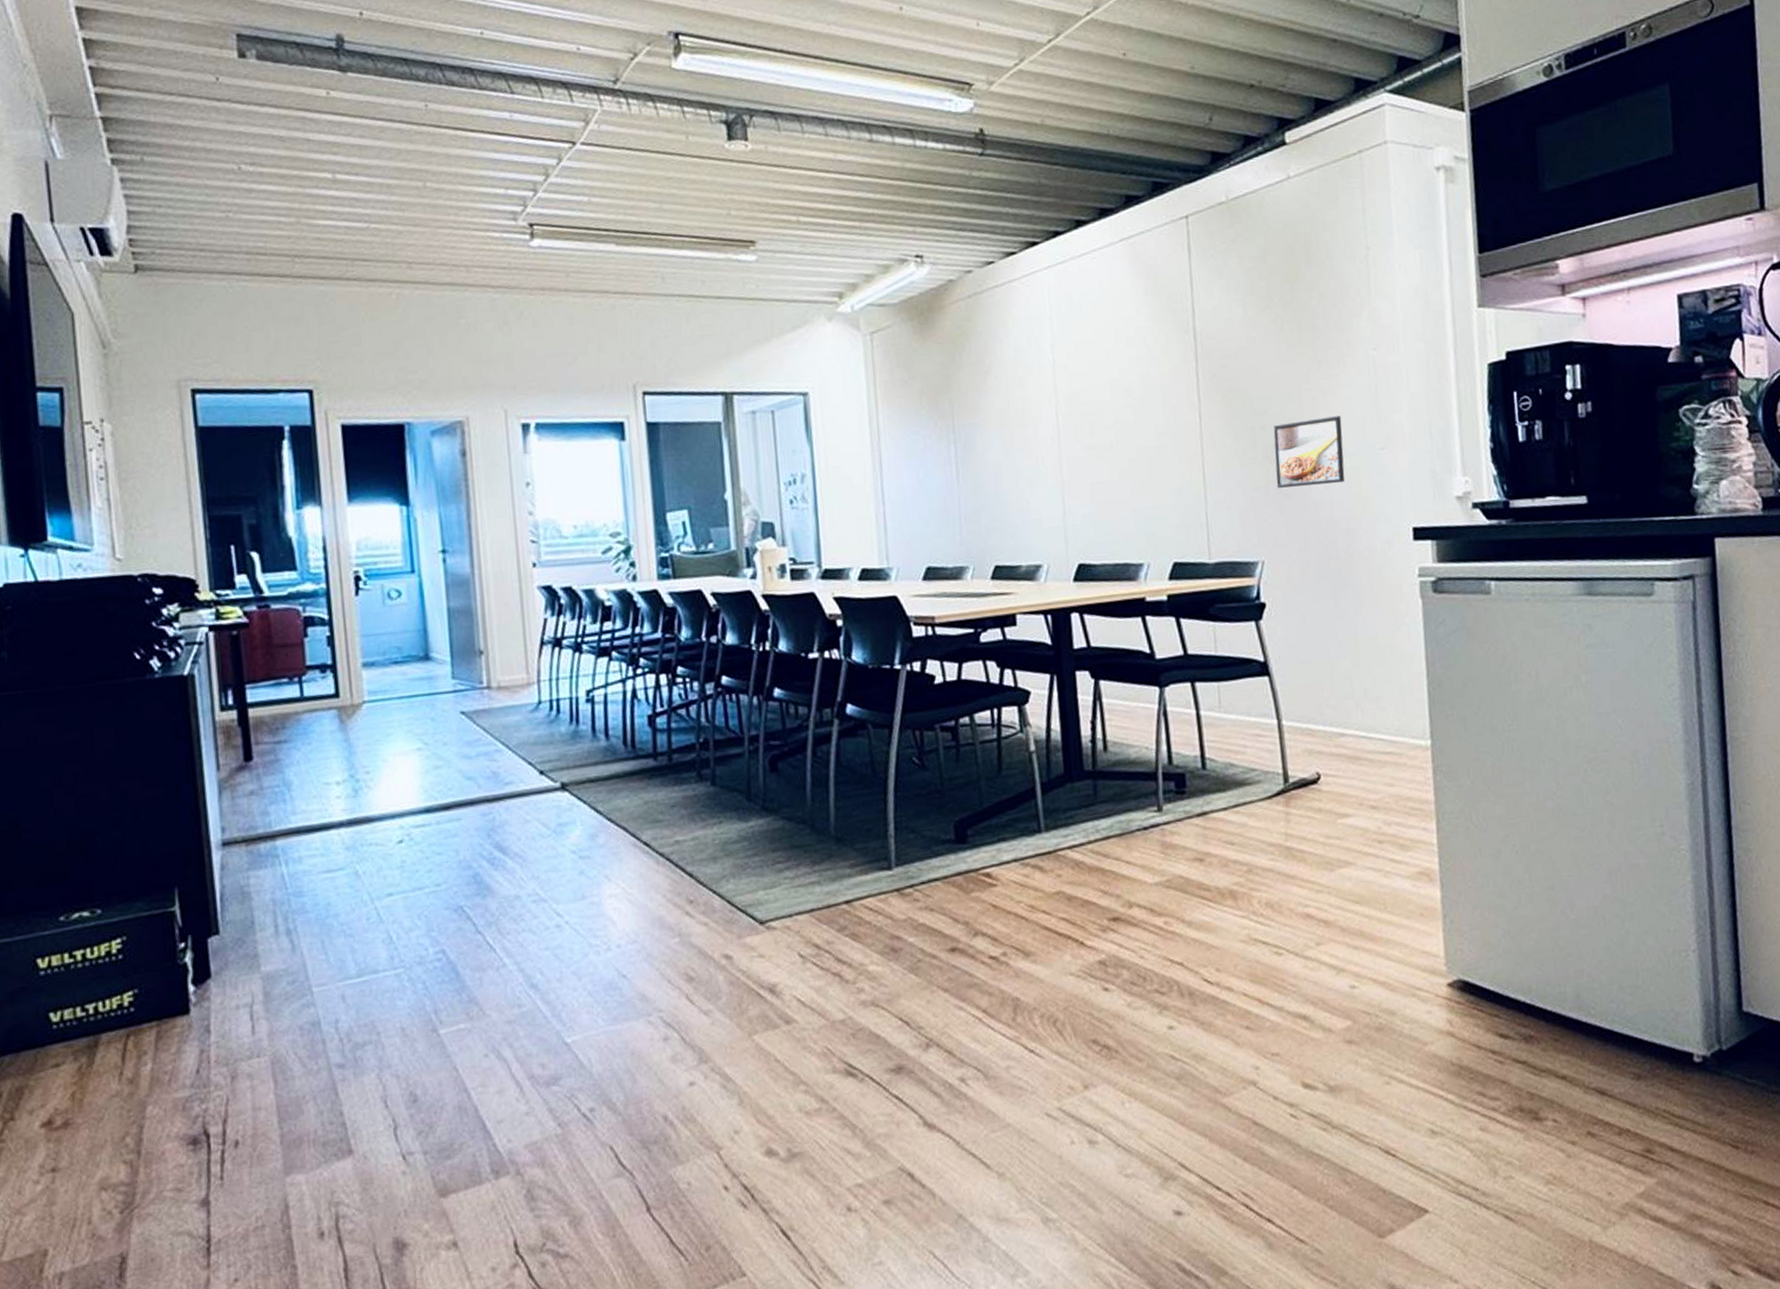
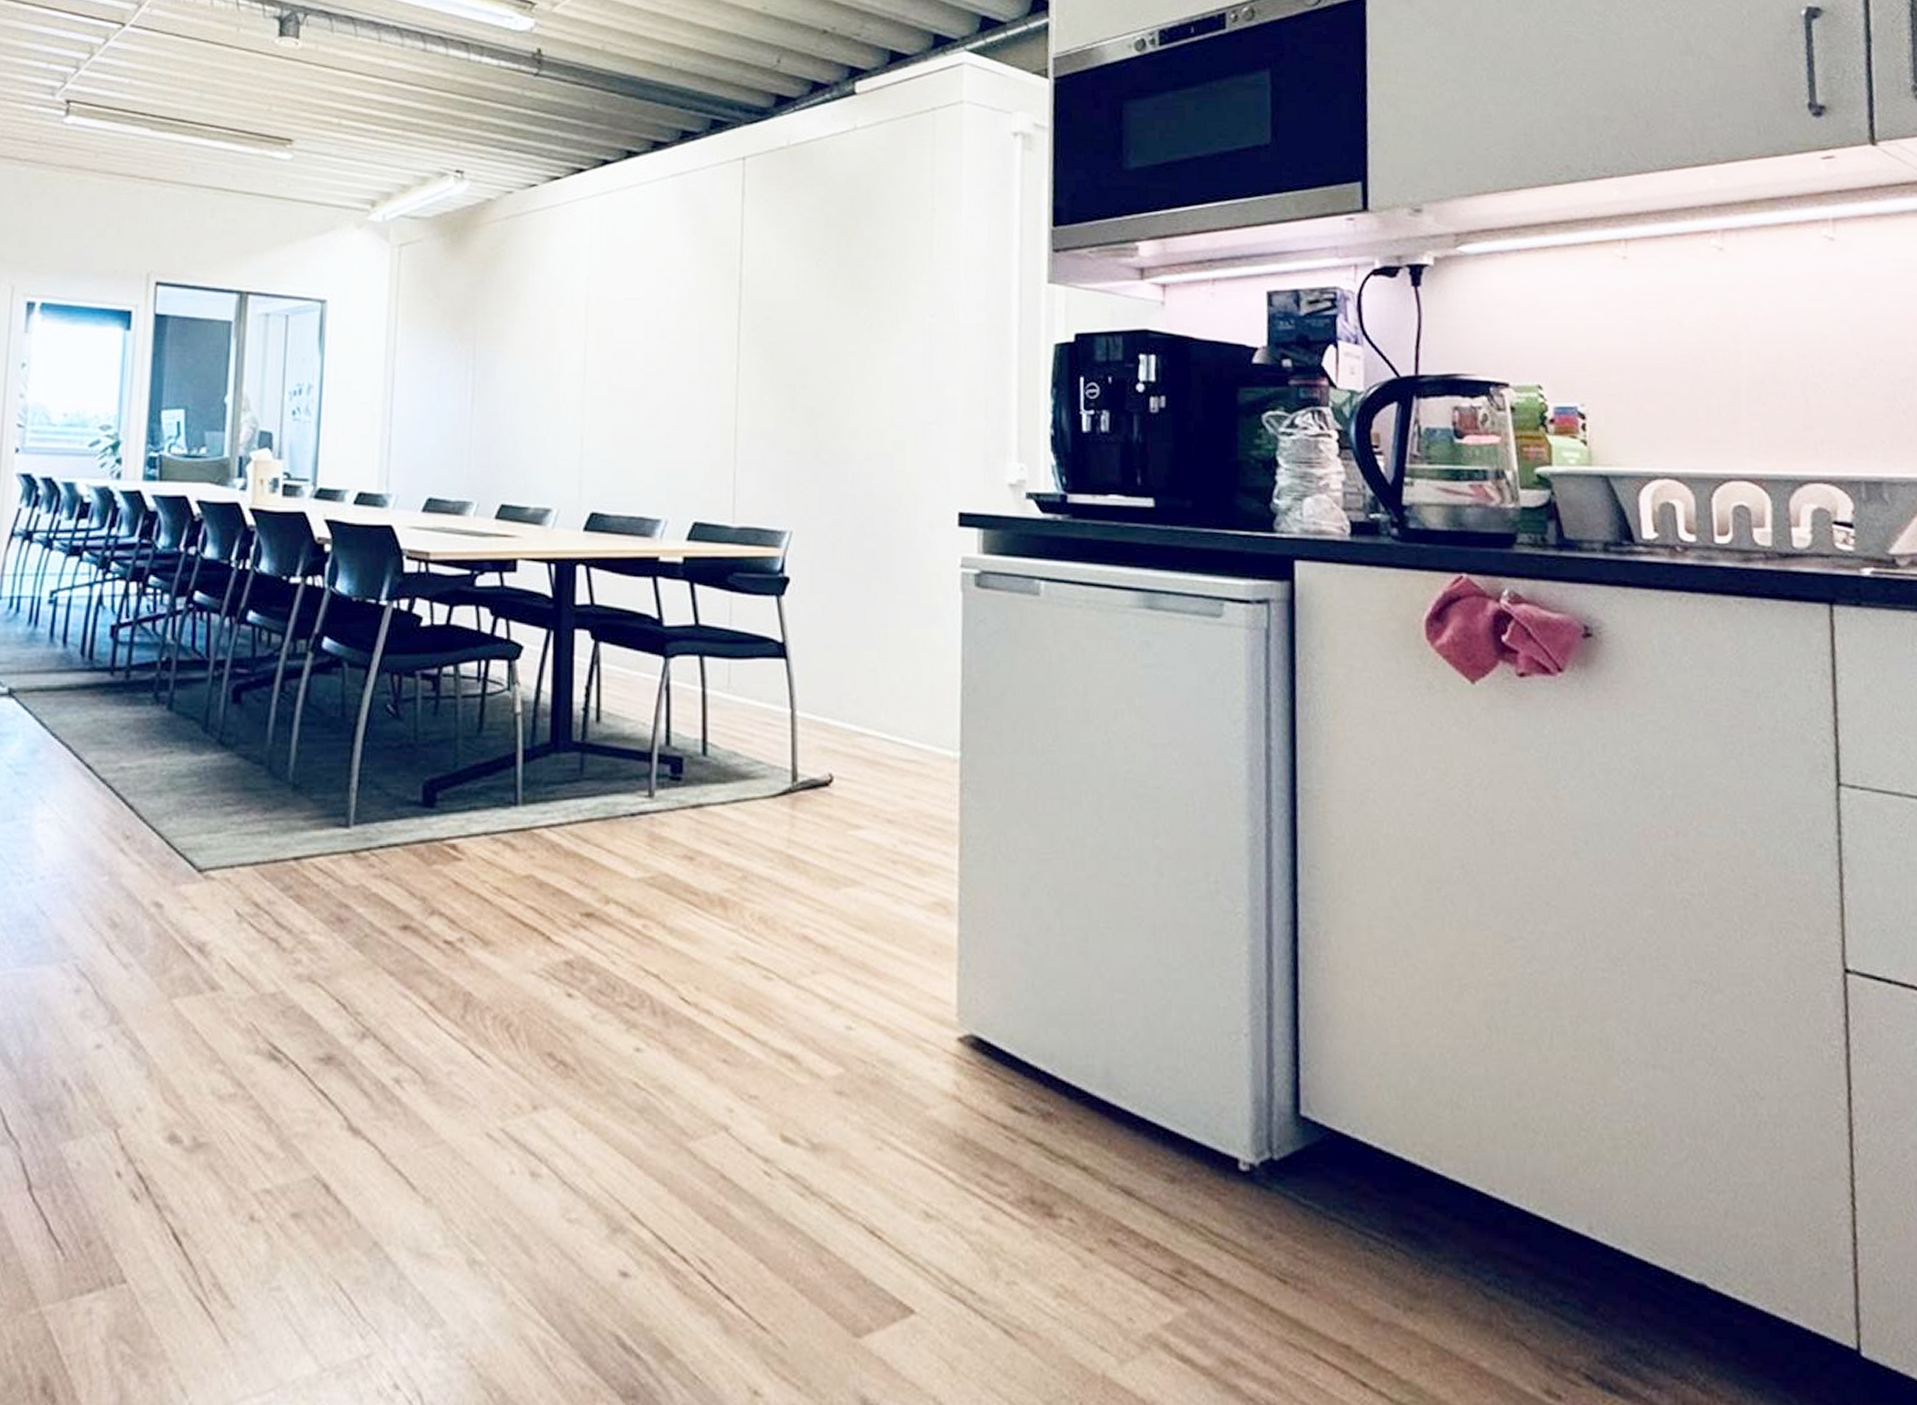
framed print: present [1273,416,1345,488] -> none [813,383,890,454]

